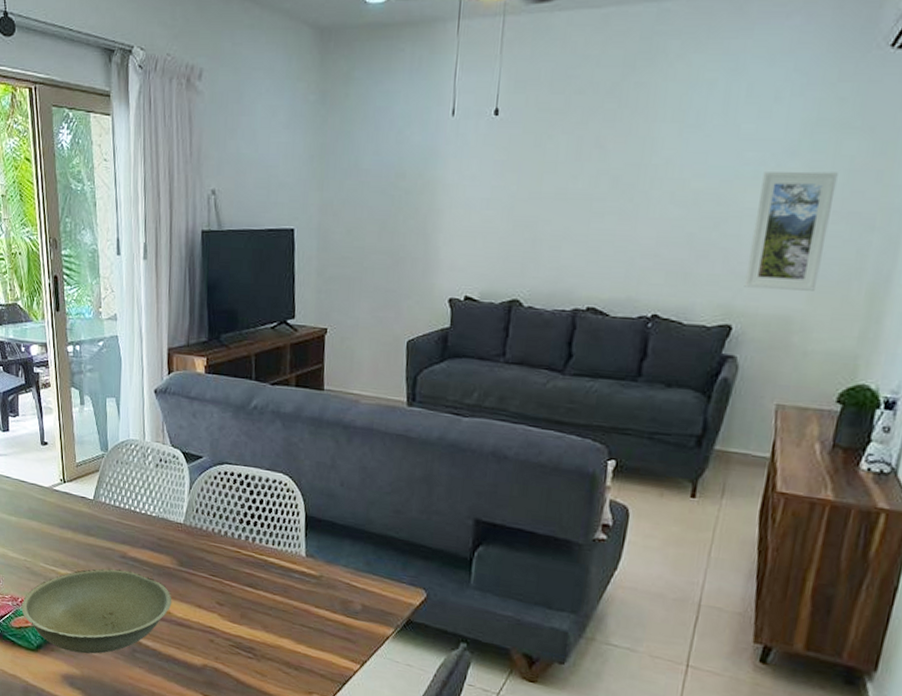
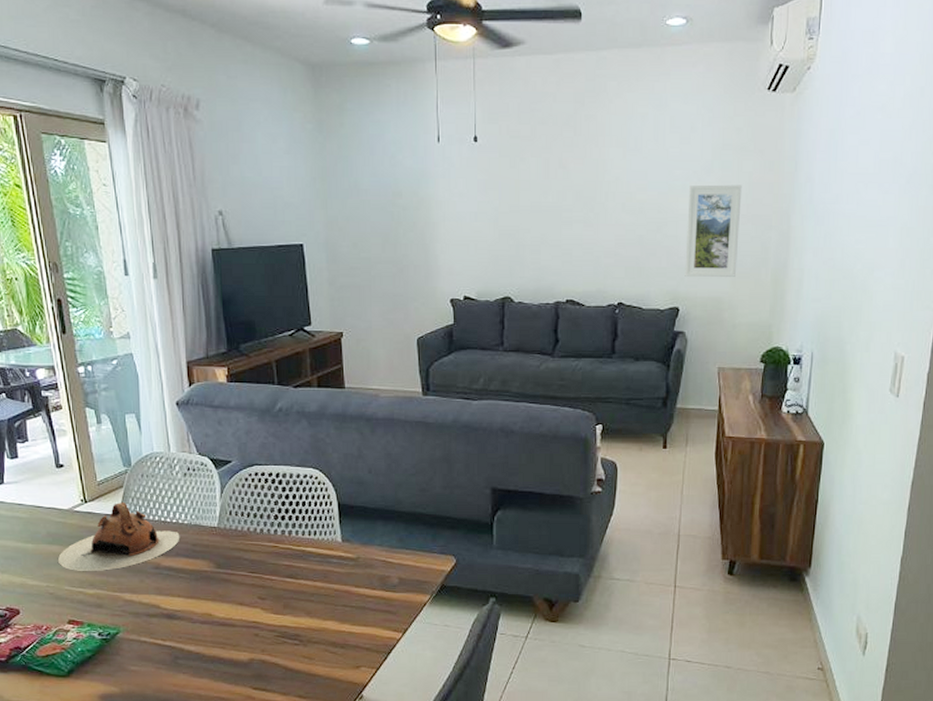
bowl: present [21,568,172,654] -> none [46,580,213,670]
teapot: none [36,486,148,553] -> present [58,501,180,571]

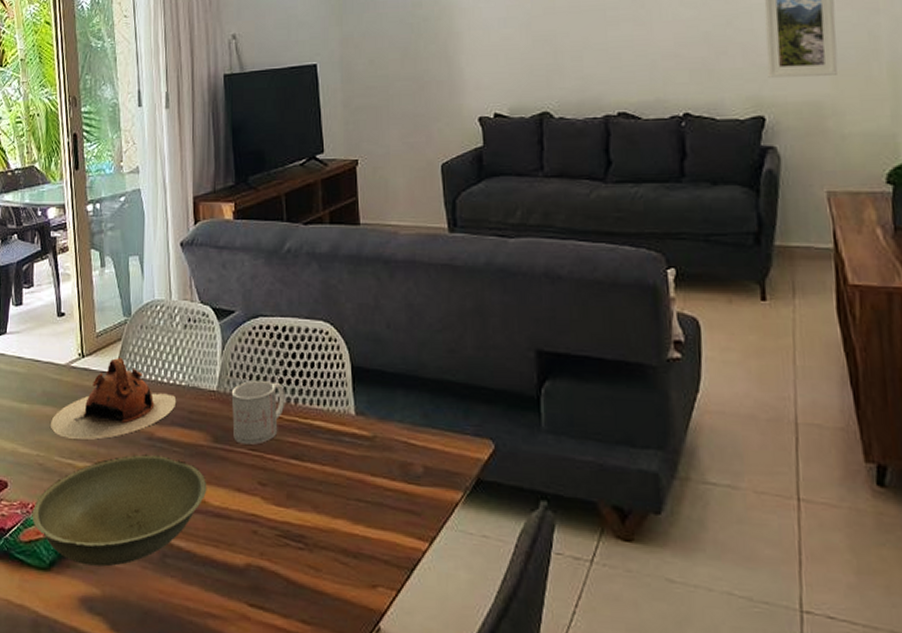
bowl: none [46,580,213,670] -> present [32,453,207,567]
mug: none [231,518,280,568] -> present [231,381,285,445]

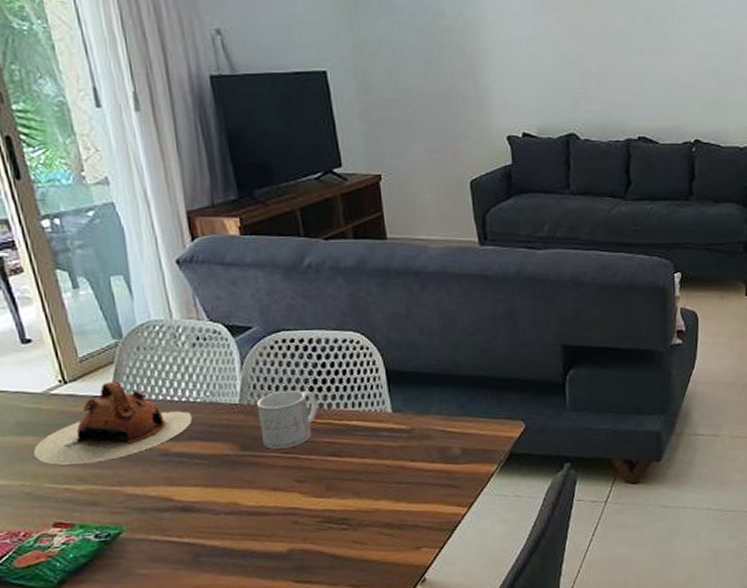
bowl: present [32,453,207,567] -> none [25,469,239,578]

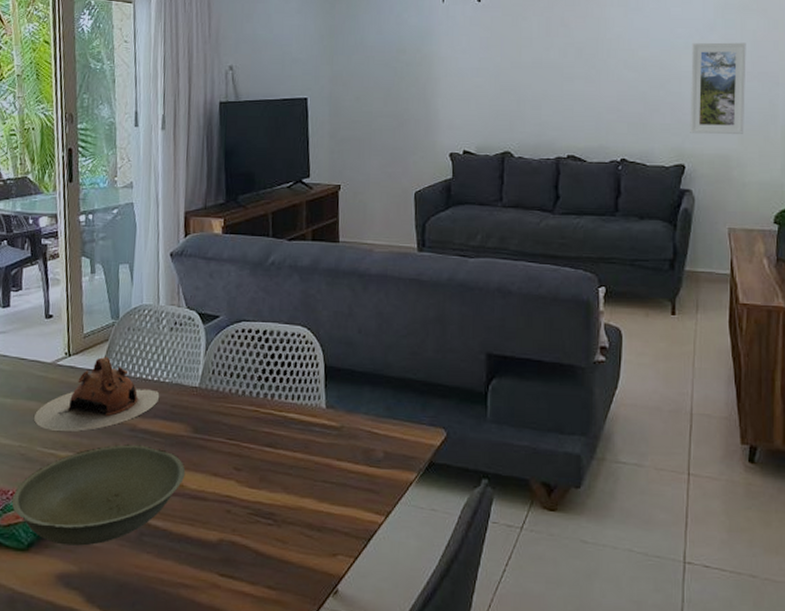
bowl: none [25,469,239,578] -> present [11,443,186,546]
mug: present [256,390,318,449] -> none [212,378,263,435]

